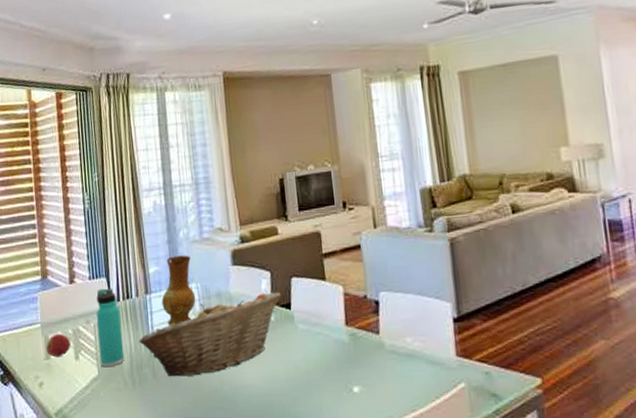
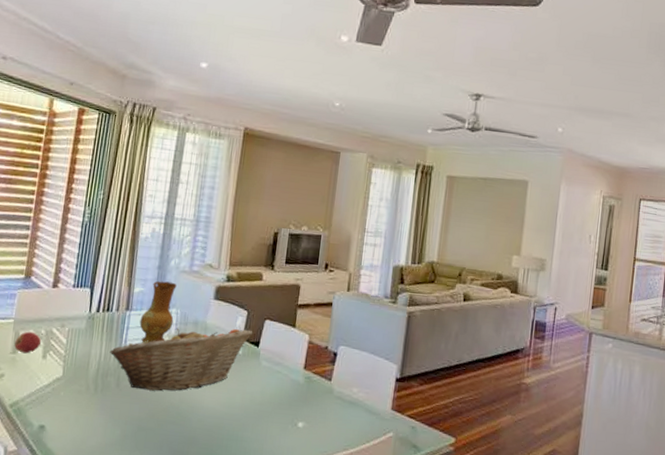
thermos bottle: present [96,288,125,368] -> none [66,297,98,371]

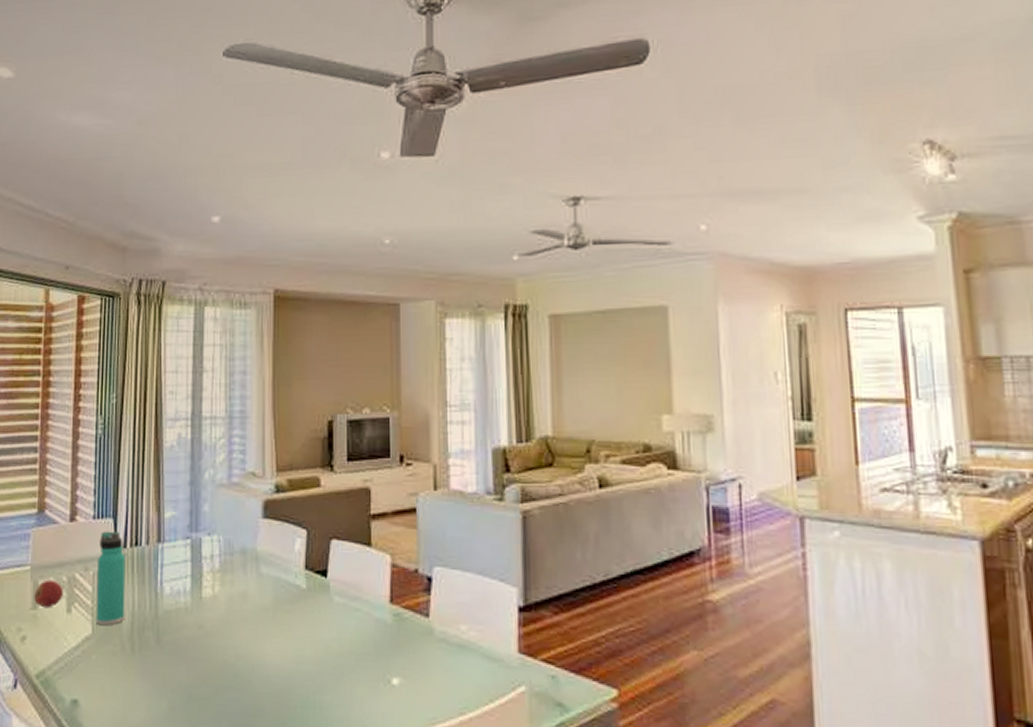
thermos bottle: none [66,297,98,371] -> present [96,531,126,626]
fruit basket: present [109,328,252,392] -> none [144,554,316,646]
ceramic jug: present [139,281,177,343] -> none [175,500,216,583]

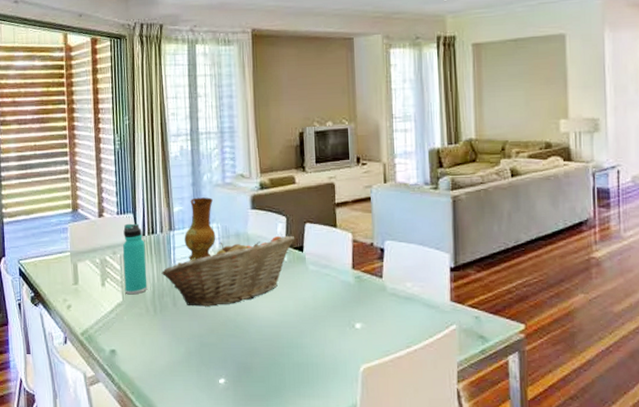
apple: present [34,579,64,608] -> none [74,262,98,284]
fruit basket: none [144,554,316,646] -> present [161,235,294,307]
ceramic jug: none [175,500,216,583] -> present [184,197,216,260]

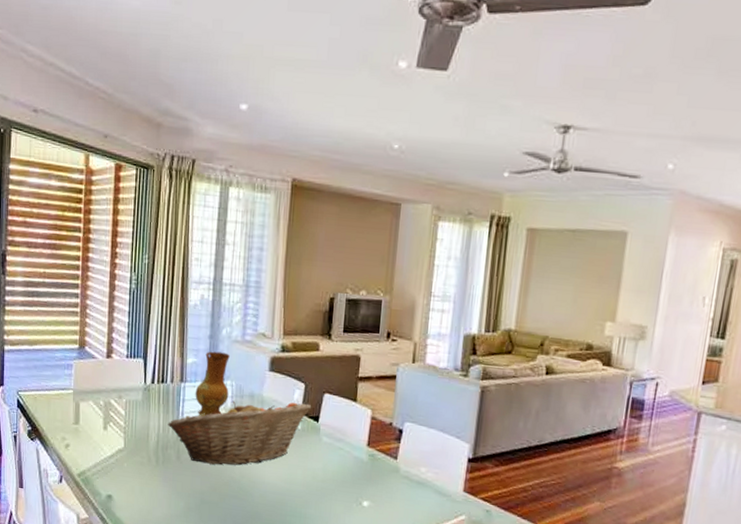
thermos bottle: present [123,223,148,295] -> none [127,368,154,443]

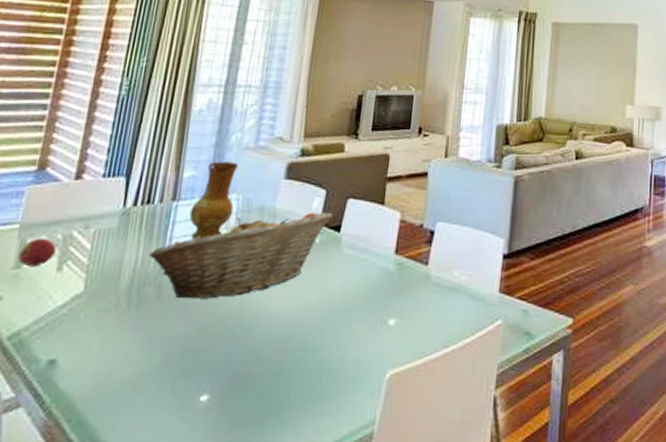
apple: none [76,402,101,425] -> present [18,238,57,267]

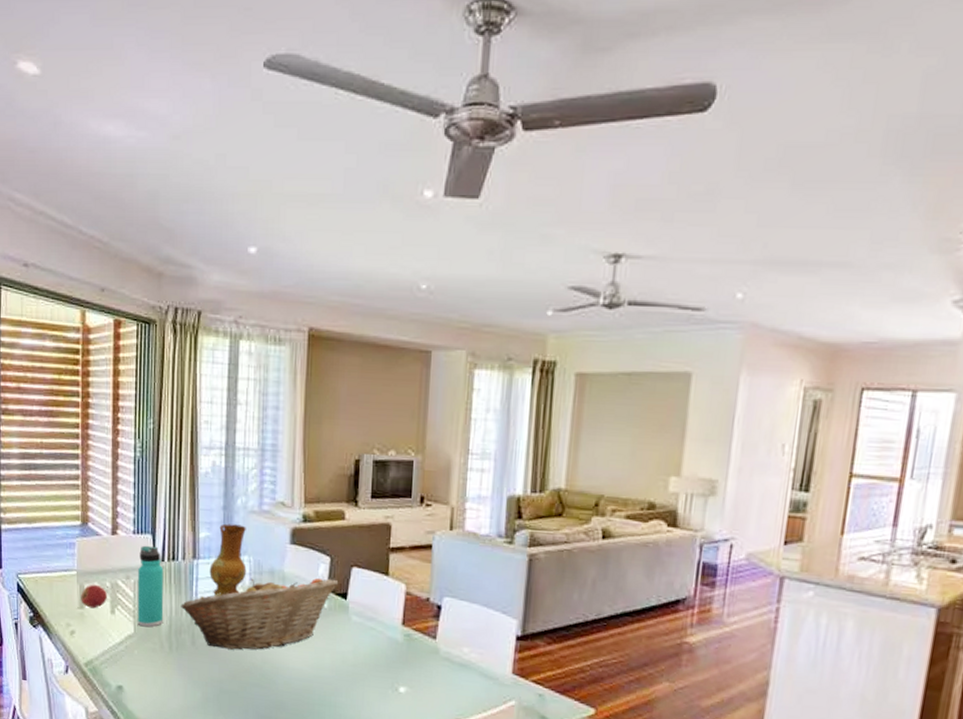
thermos bottle: none [90,189,135,283] -> present [137,545,164,627]

